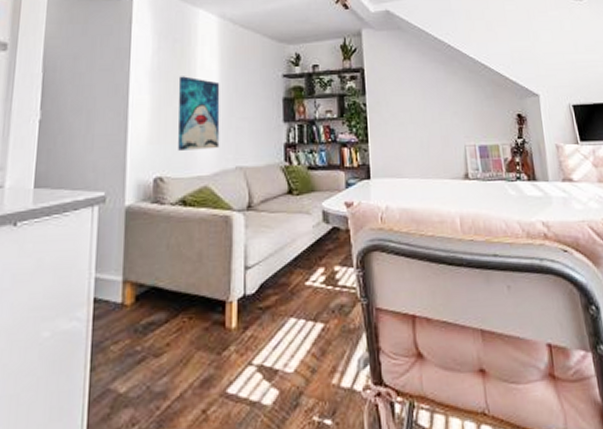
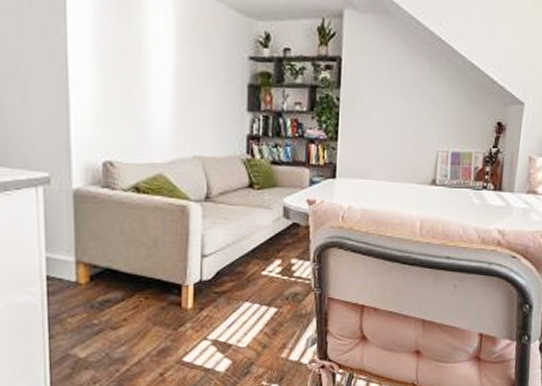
wall art: present [178,76,220,150] -> none [126,48,176,136]

